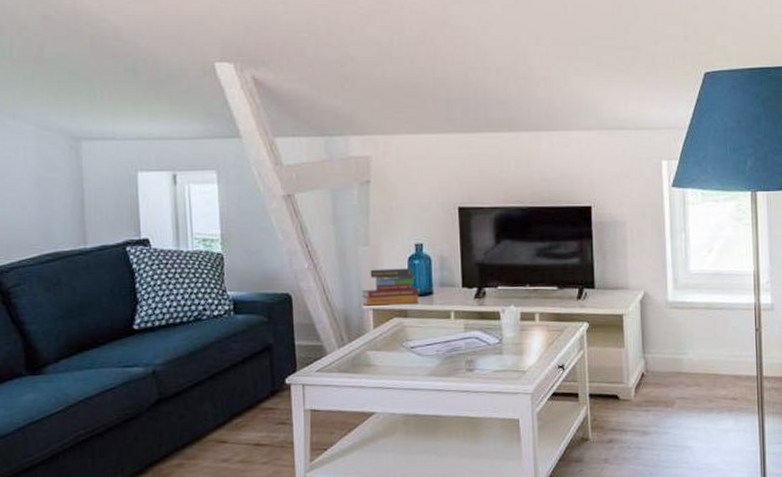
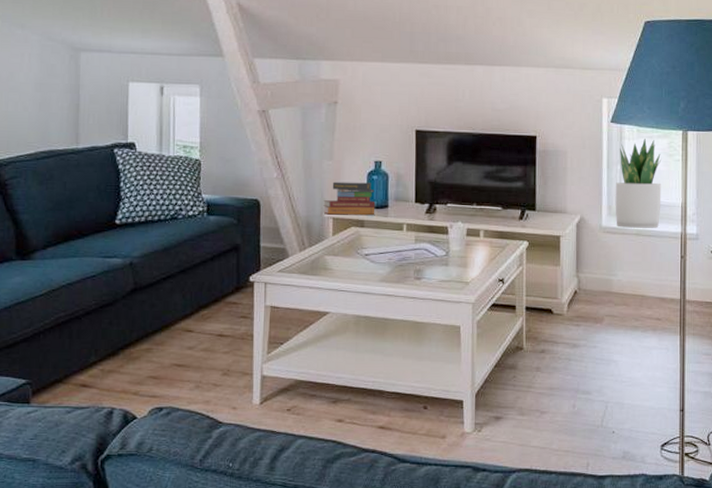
planter: none [680,203,732,302] -> present [615,139,662,228]

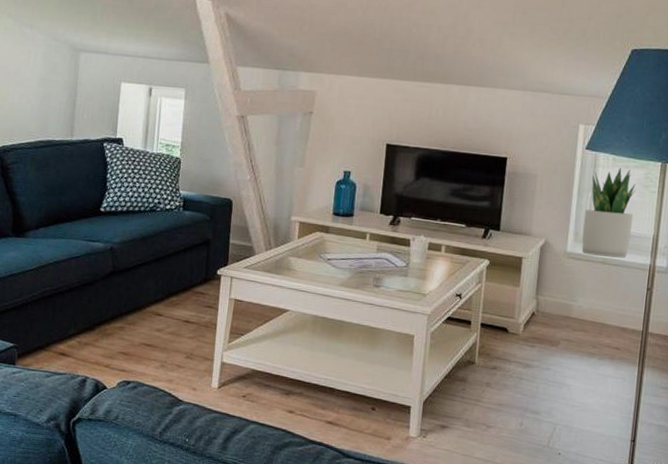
books: present [323,181,376,215] -> none [291,188,342,222]

